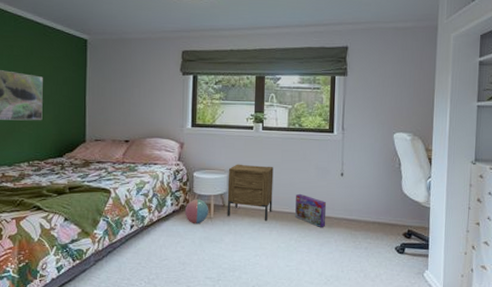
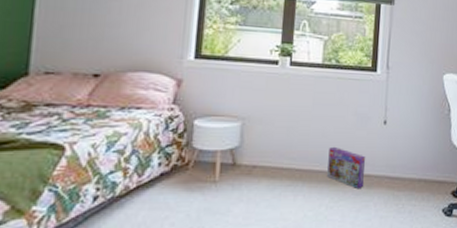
ball: present [184,199,209,224] -> none [177,156,214,191]
nightstand: present [227,164,274,221] -> none [237,108,303,183]

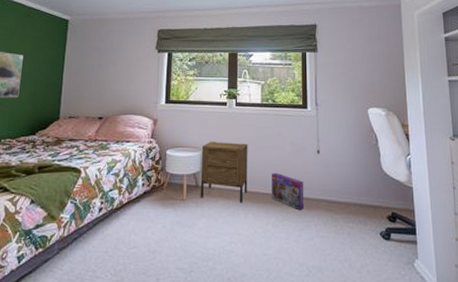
nightstand: none [237,108,303,183] -> present [200,141,248,203]

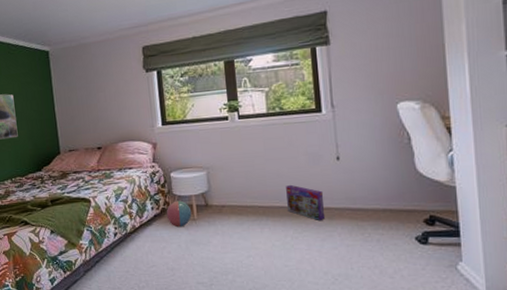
ball: none [156,179,182,207] -> present [166,200,192,228]
nightstand: present [200,141,248,203] -> none [206,157,261,219]

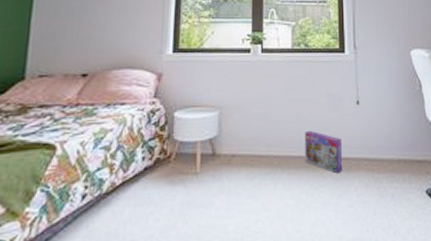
ball: present [166,200,192,228] -> none [160,148,194,185]

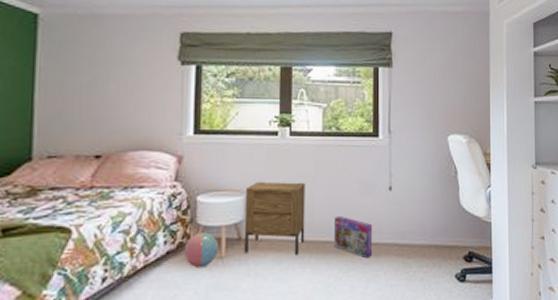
ball: none [160,148,194,185] -> present [183,232,219,268]
nightstand: none [218,97,277,171] -> present [243,181,306,256]

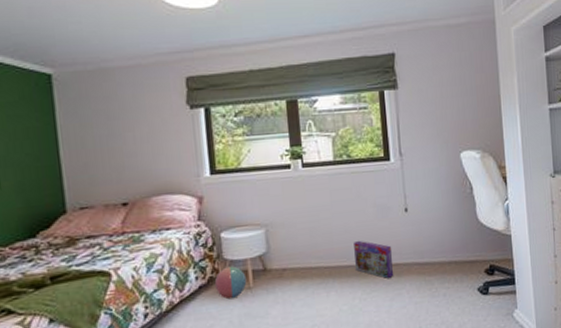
nightstand: present [243,181,306,256] -> none [265,211,327,283]

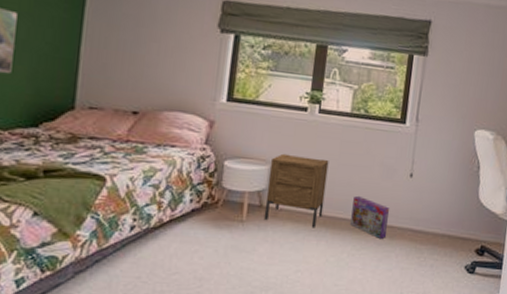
ball: present [214,266,247,300] -> none [207,195,241,229]
nightstand: none [265,211,327,283] -> present [263,153,329,228]

